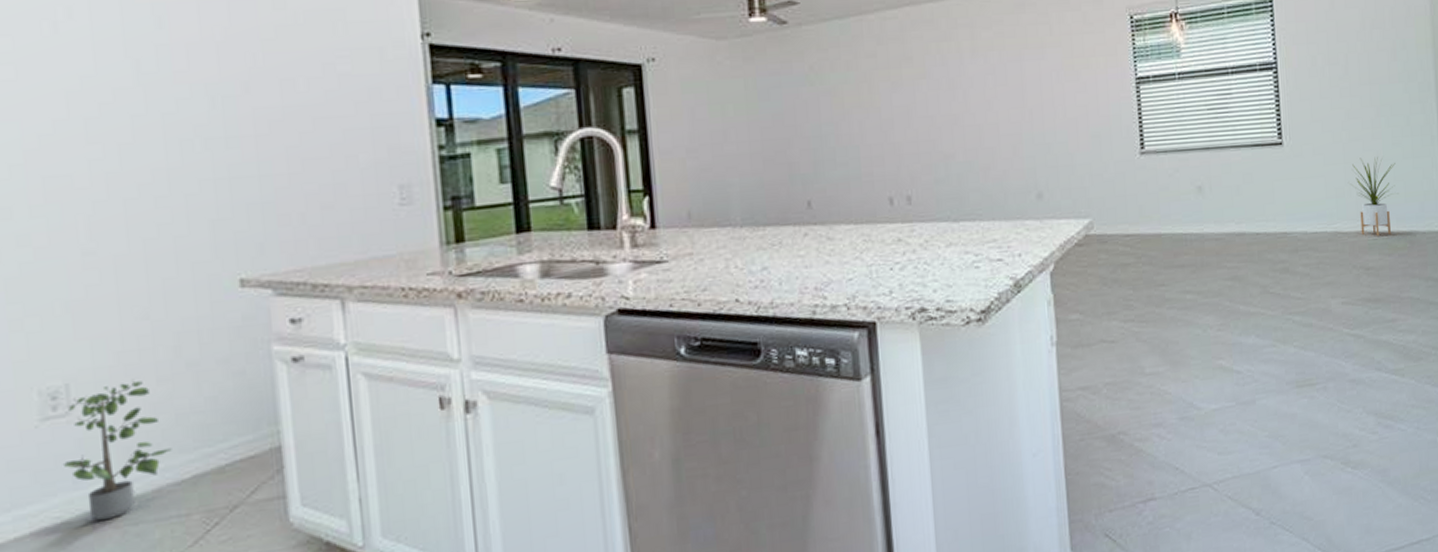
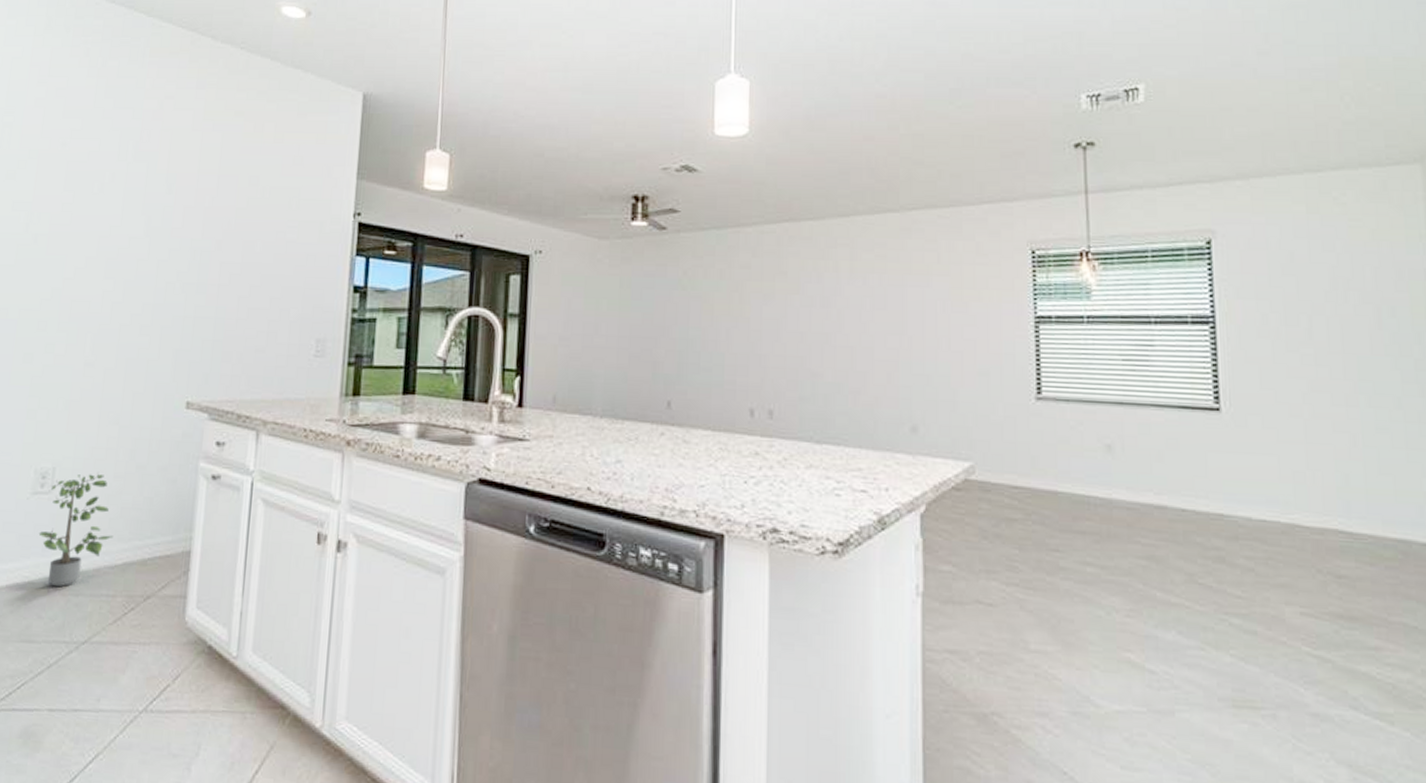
house plant: present [1350,156,1398,236] -> none [1313,439,1385,539]

